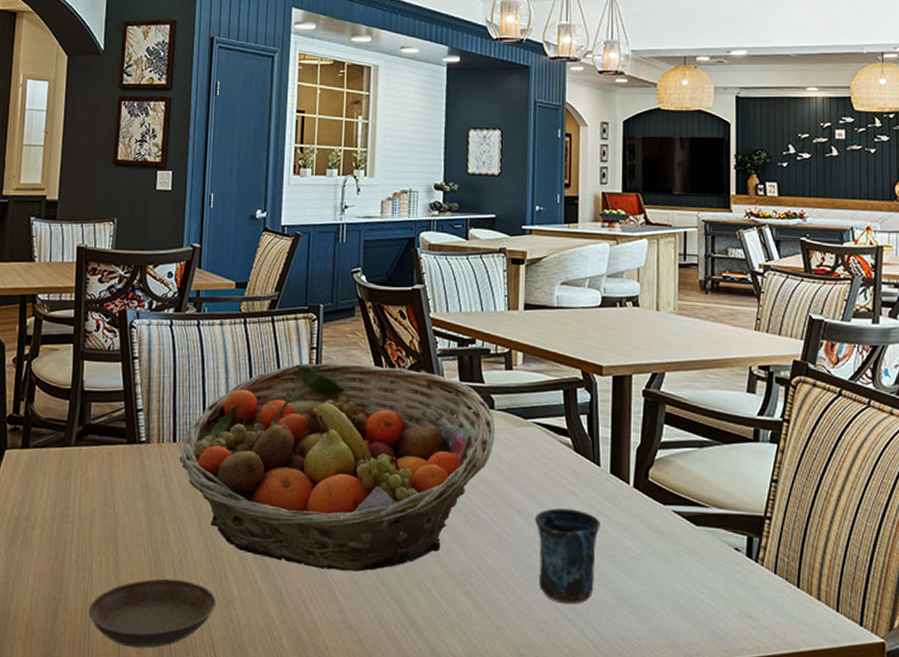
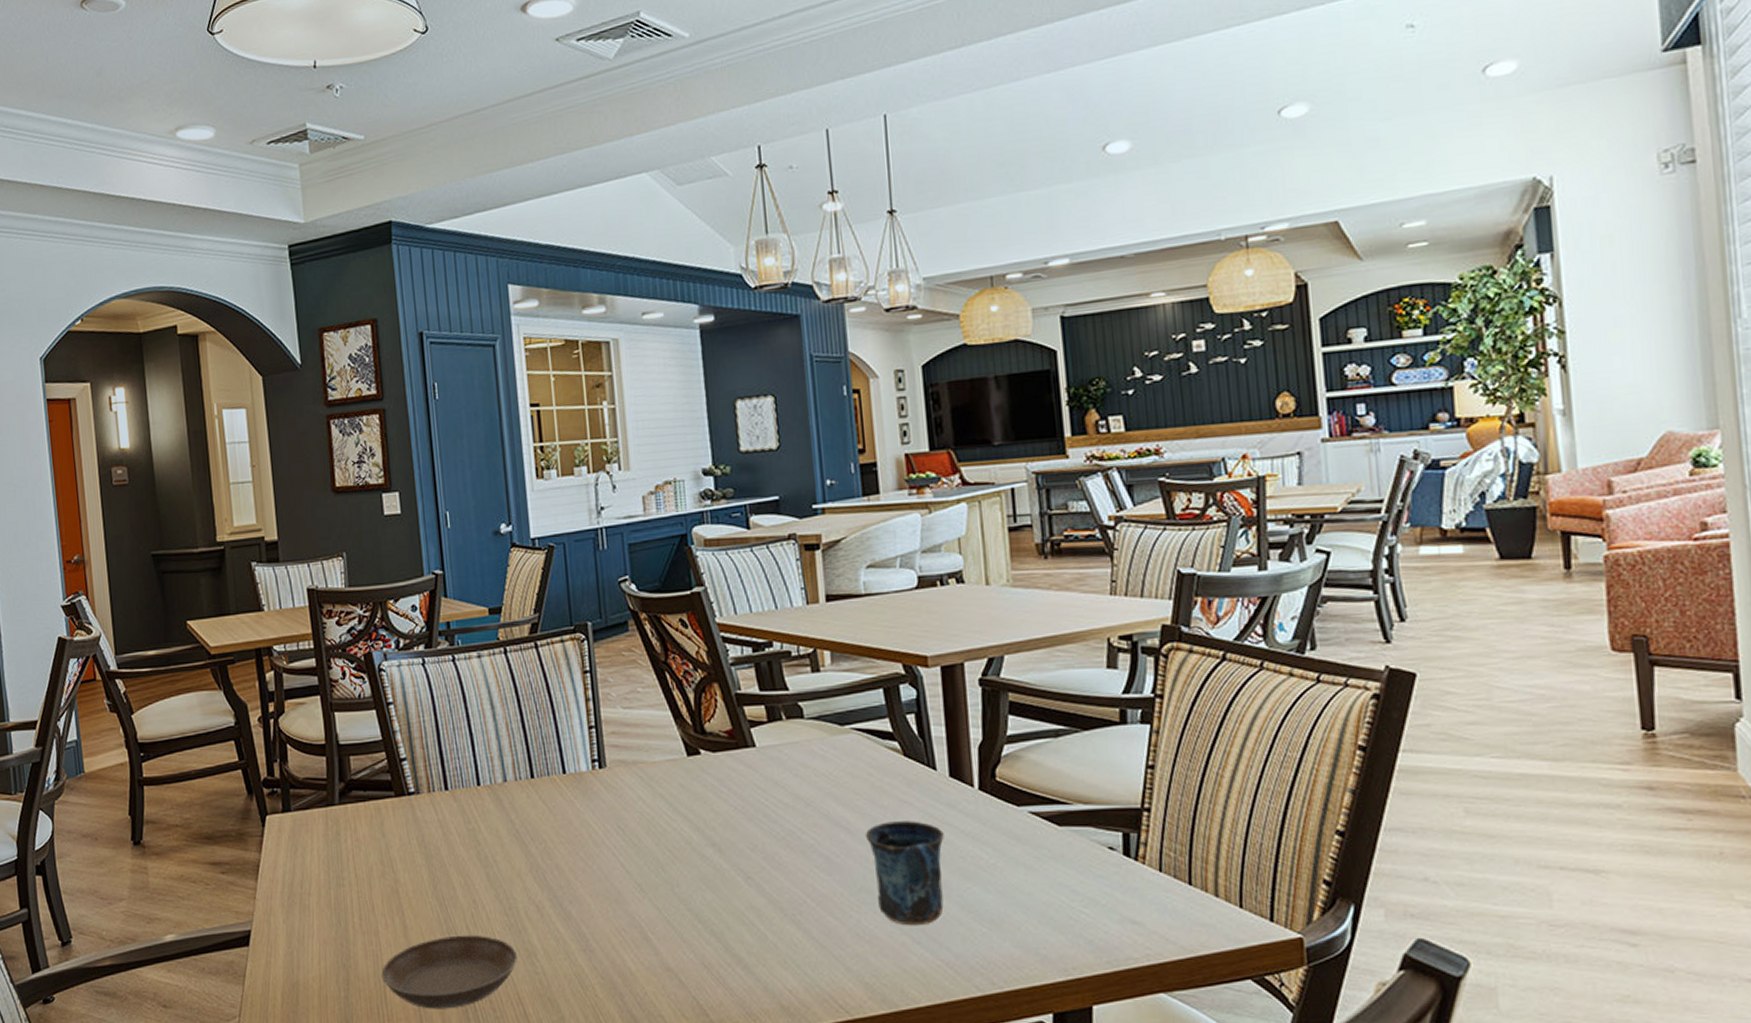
fruit basket: present [179,363,496,572] -> none [454,683,808,911]

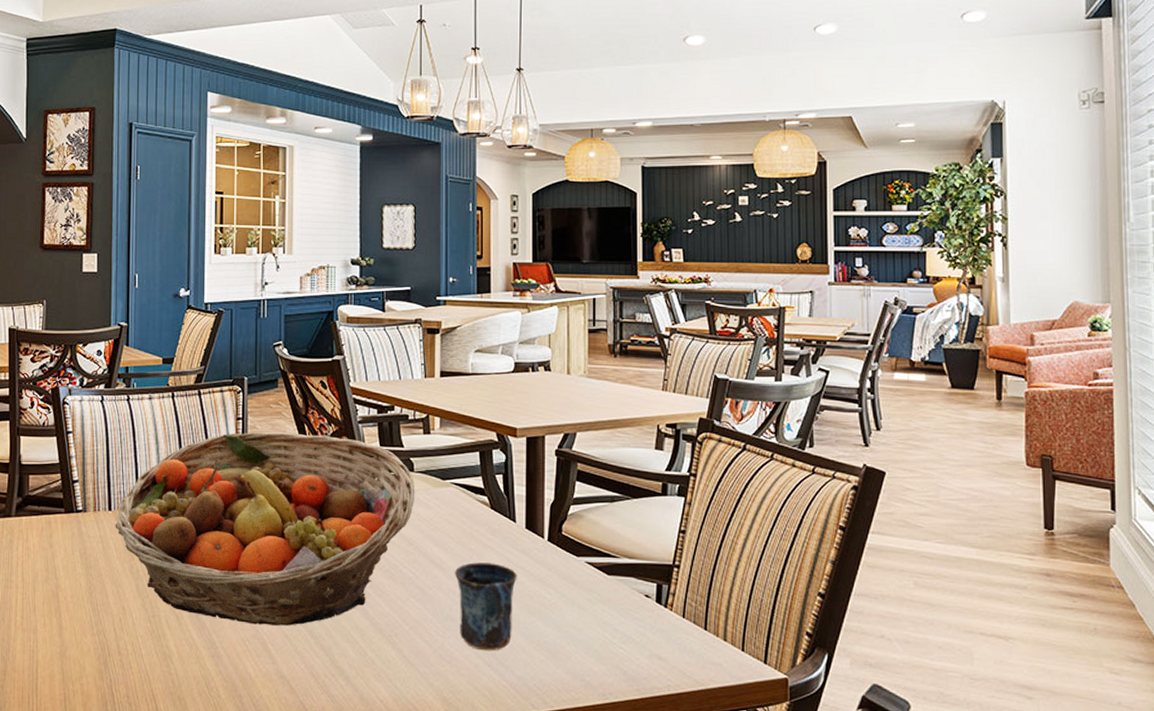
saucer: present [381,935,517,1009] -> none [35,637,155,701]
fruit basket: none [454,683,808,911] -> present [115,432,415,626]

